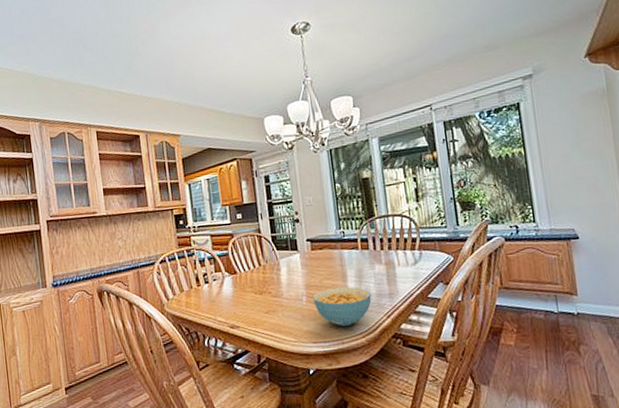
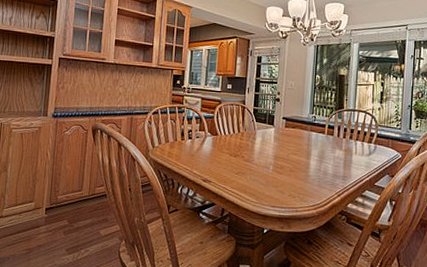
cereal bowl: present [312,286,372,326] -> none [278,162,328,197]

